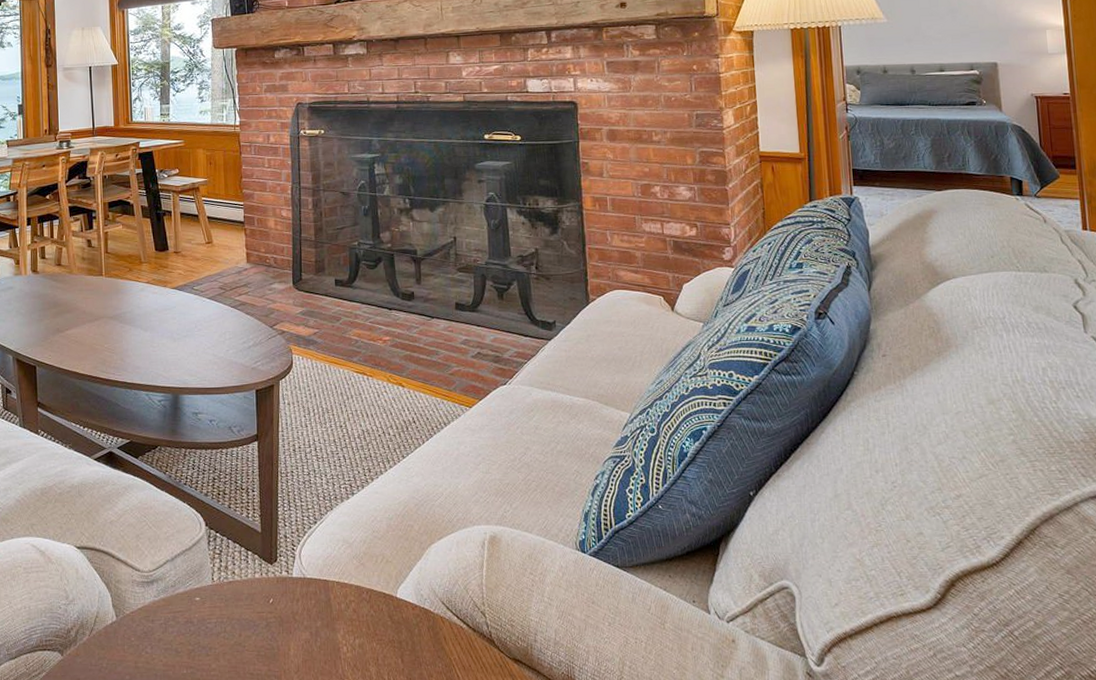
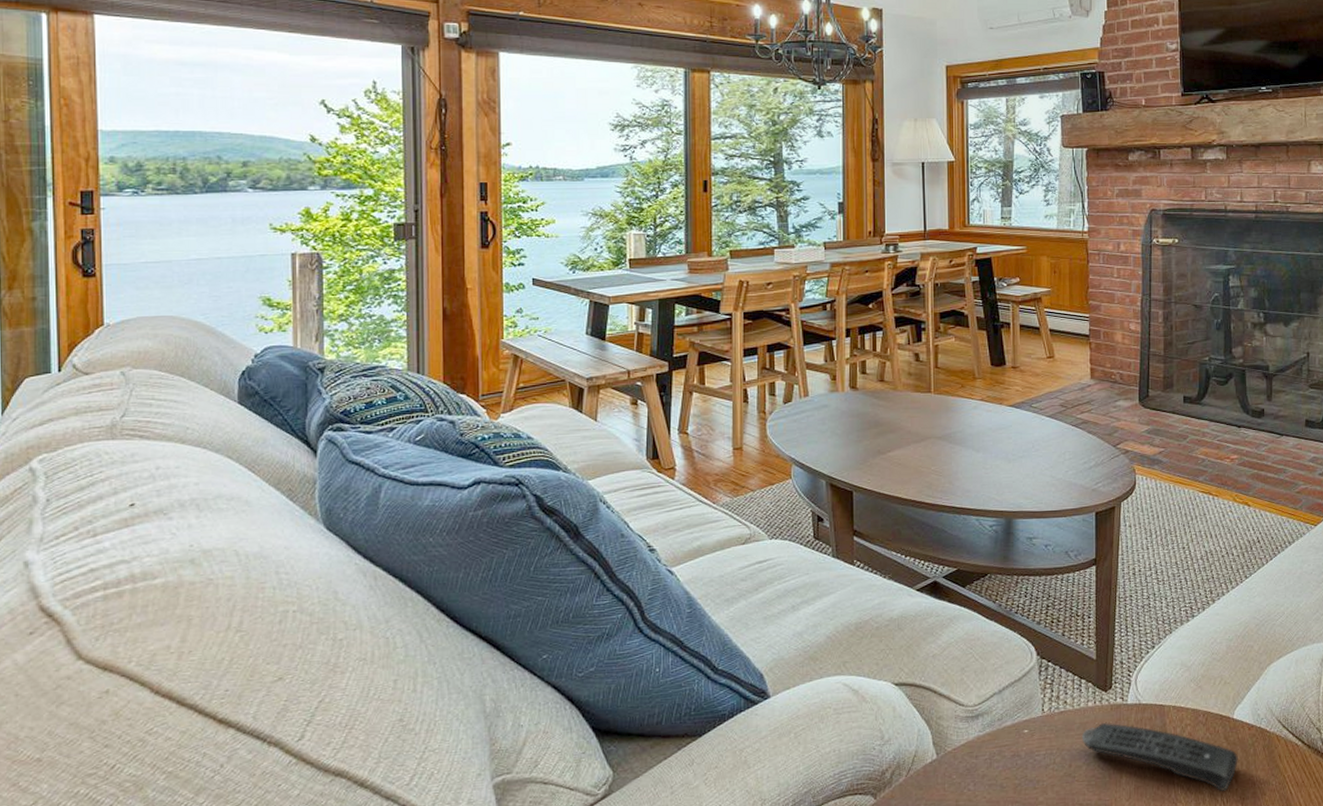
remote control: none [250,595,403,670] -> present [1082,723,1238,791]

